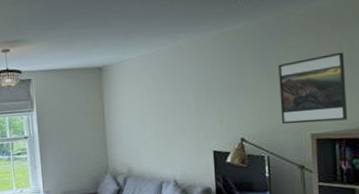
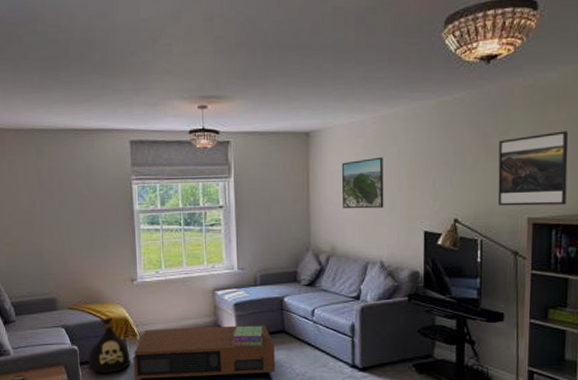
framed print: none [133,85,175,134] -> present [341,156,384,209]

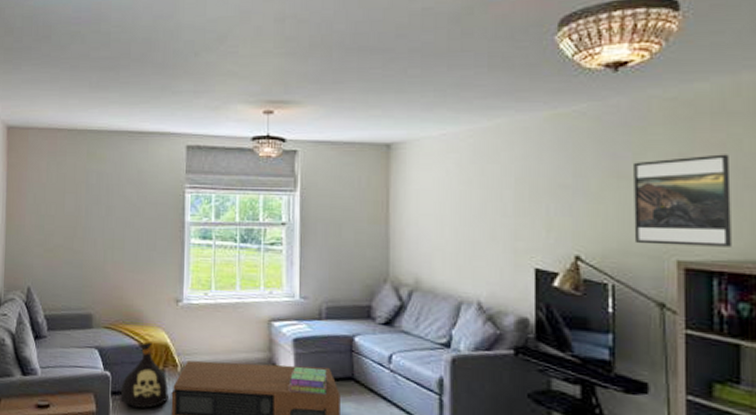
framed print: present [341,156,384,209] -> none [429,175,483,237]

